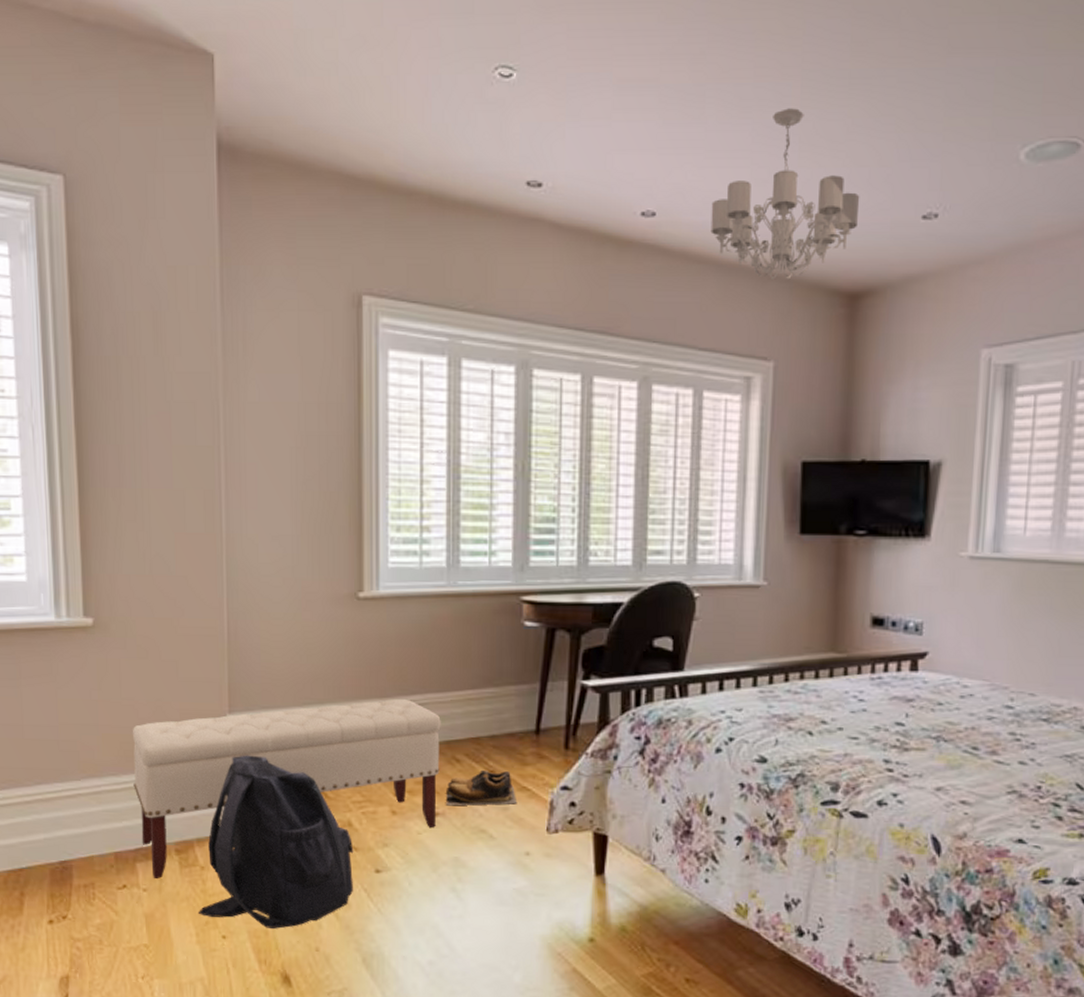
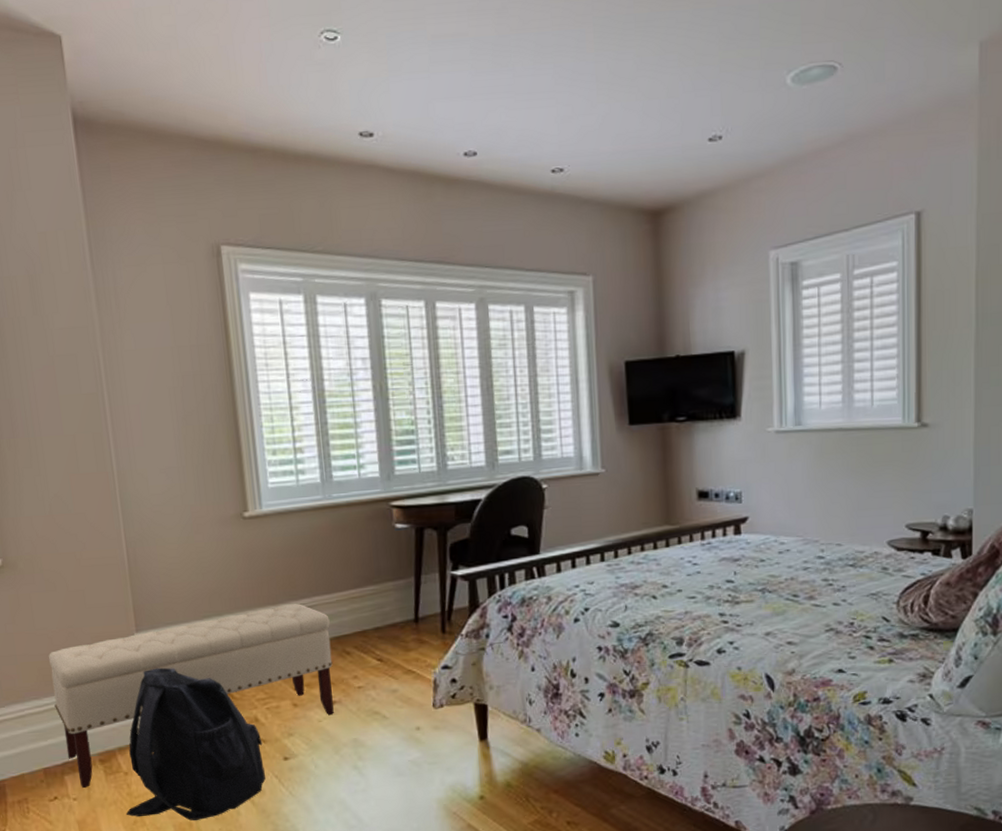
shoes: present [446,769,518,806] -> none [340,658,405,693]
chandelier: present [710,108,860,280] -> none [525,51,654,204]

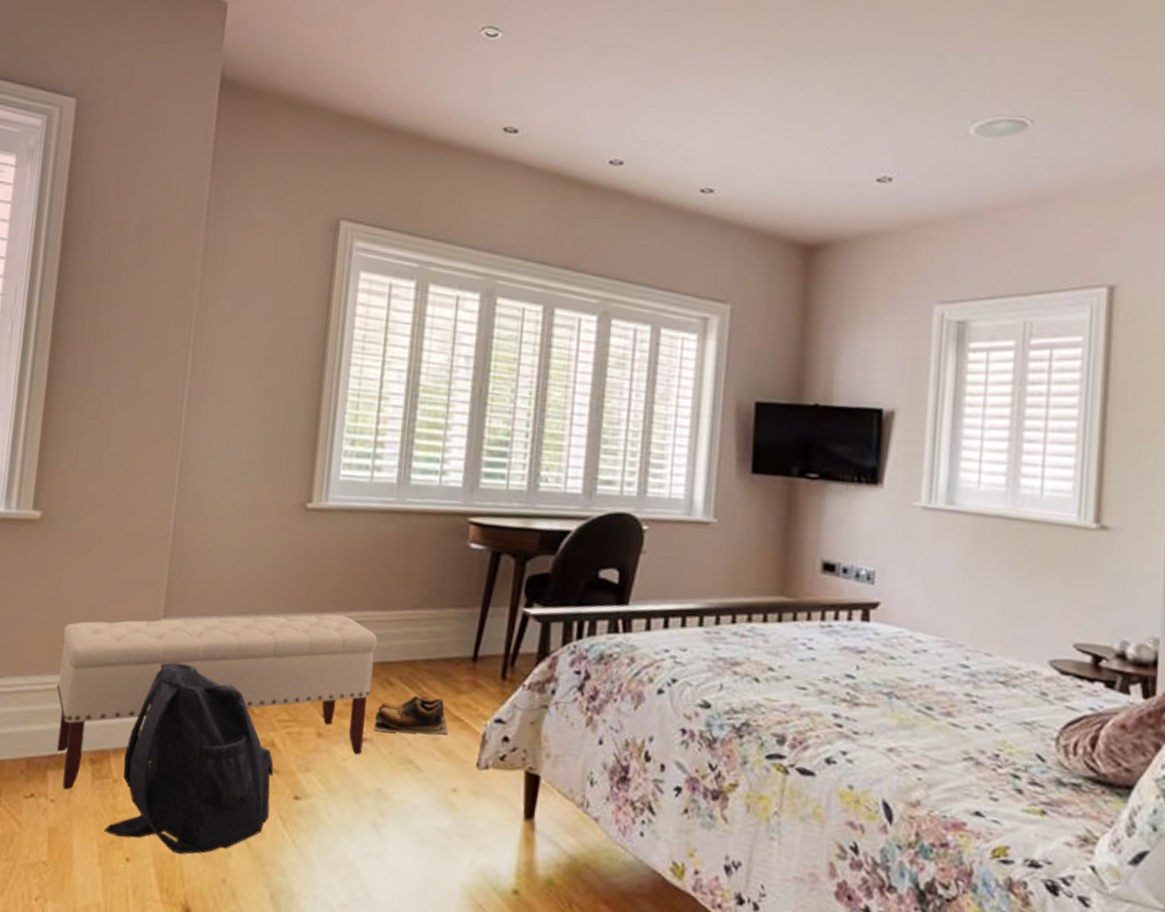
shoes: none [340,658,405,693] -> present [375,695,449,735]

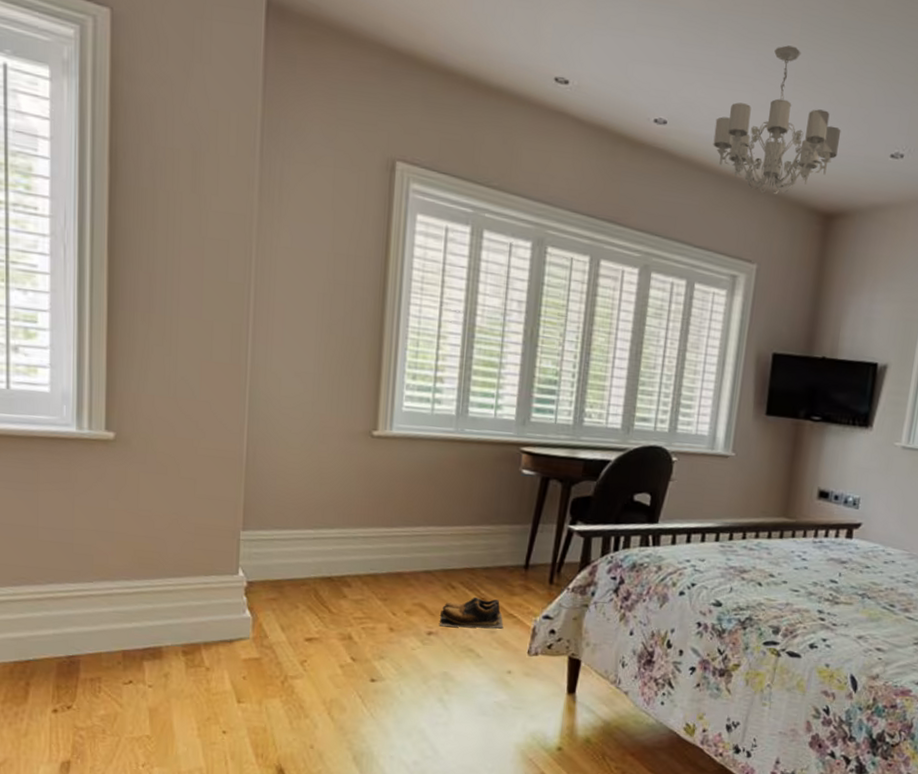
bench: present [56,614,377,790] -> none [145,529,441,677]
backpack: present [103,662,274,854] -> none [200,569,352,727]
chandelier: none [674,77,818,229] -> present [713,45,842,195]

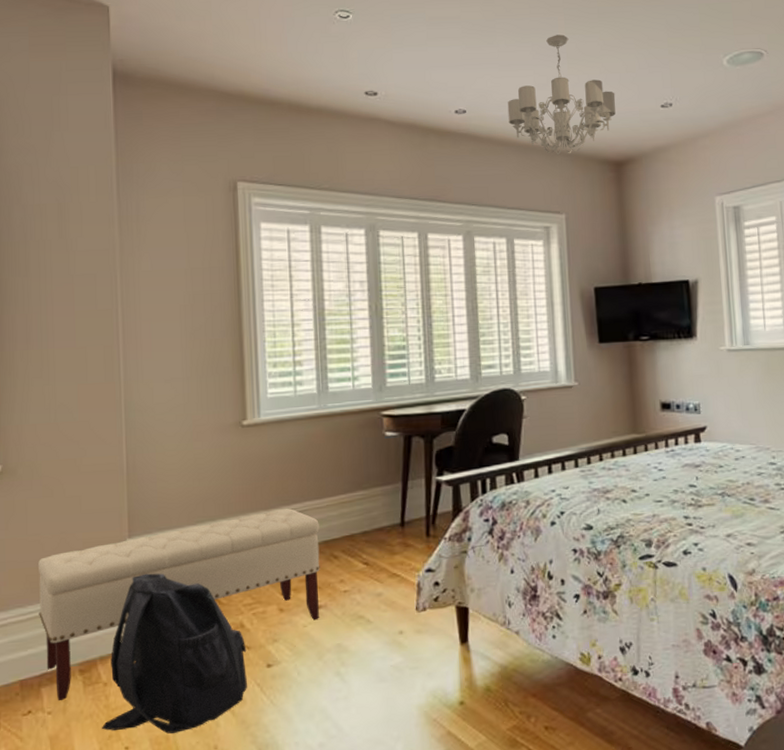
bench: none [145,529,441,677] -> present [37,508,320,702]
backpack: none [200,569,352,727] -> present [101,573,247,734]
shoes: present [440,596,504,629] -> none [327,562,389,597]

